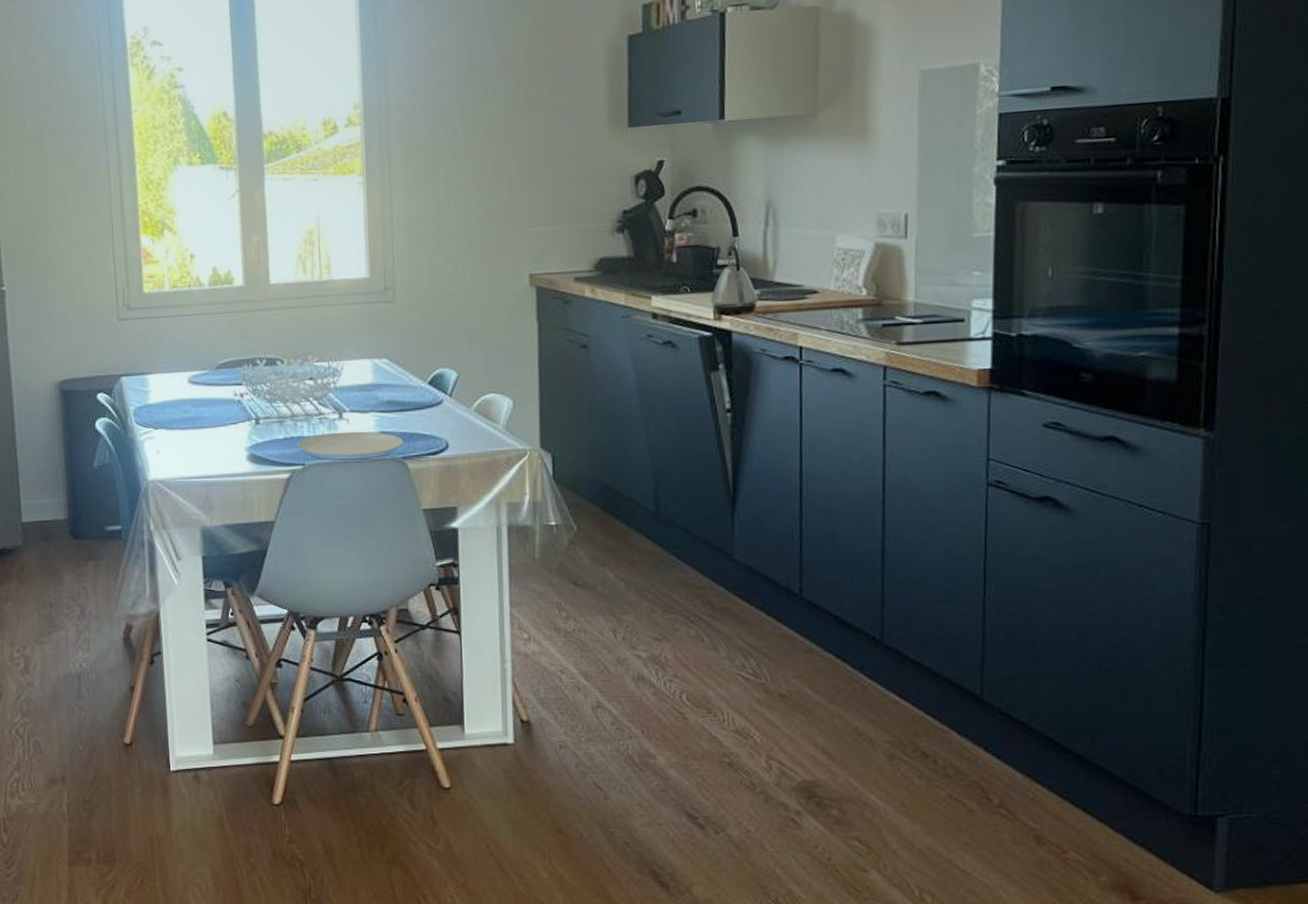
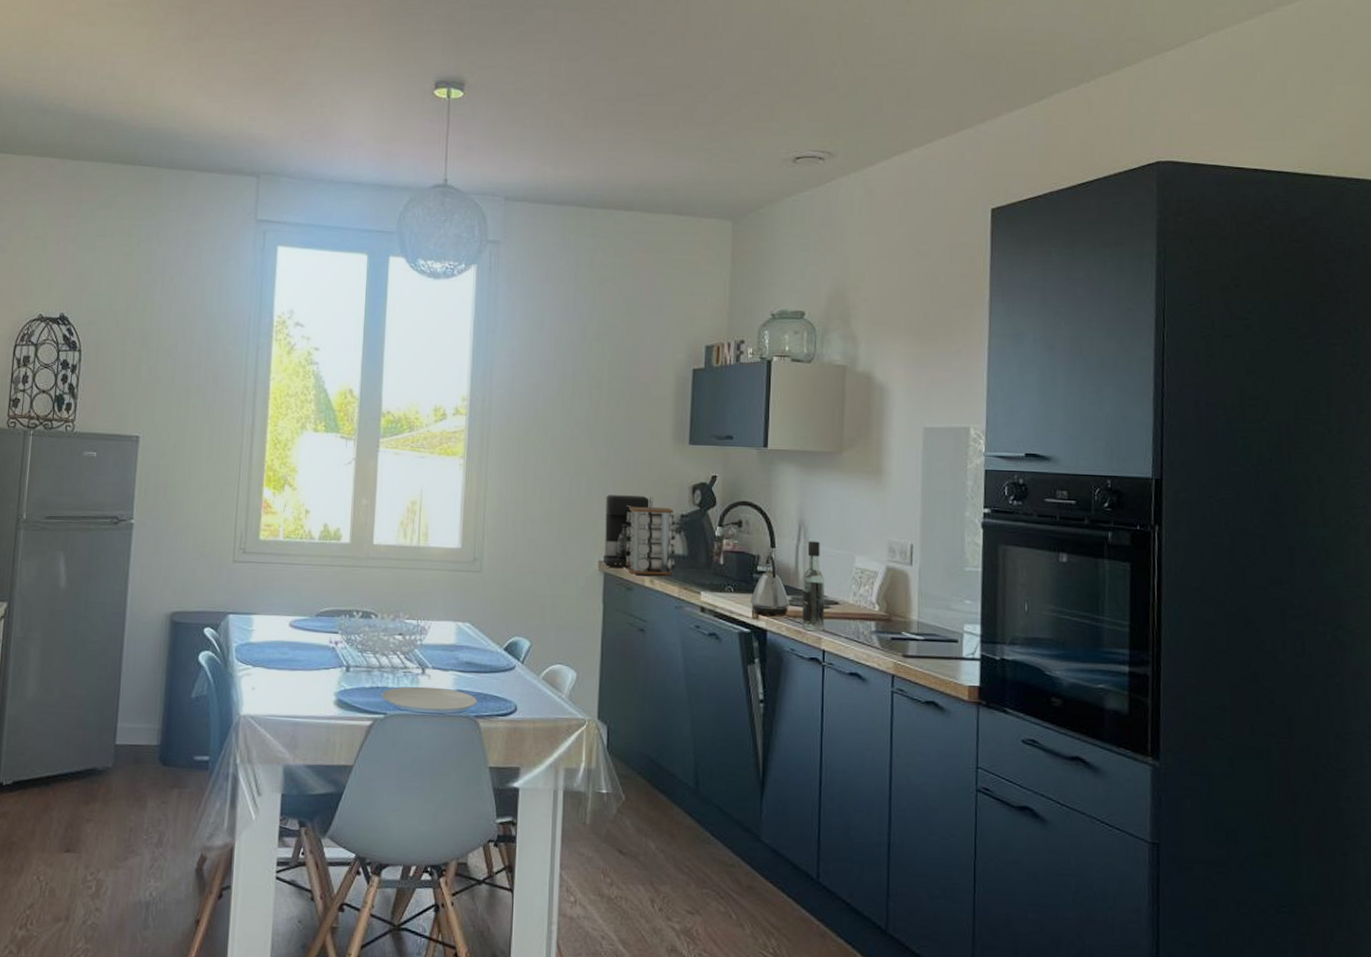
coffee maker: none [533,194,585,281] -> present [603,495,649,568]
spice rack: none [558,194,619,286] -> present [626,496,676,577]
bottle: none [772,223,801,327] -> present [802,541,824,632]

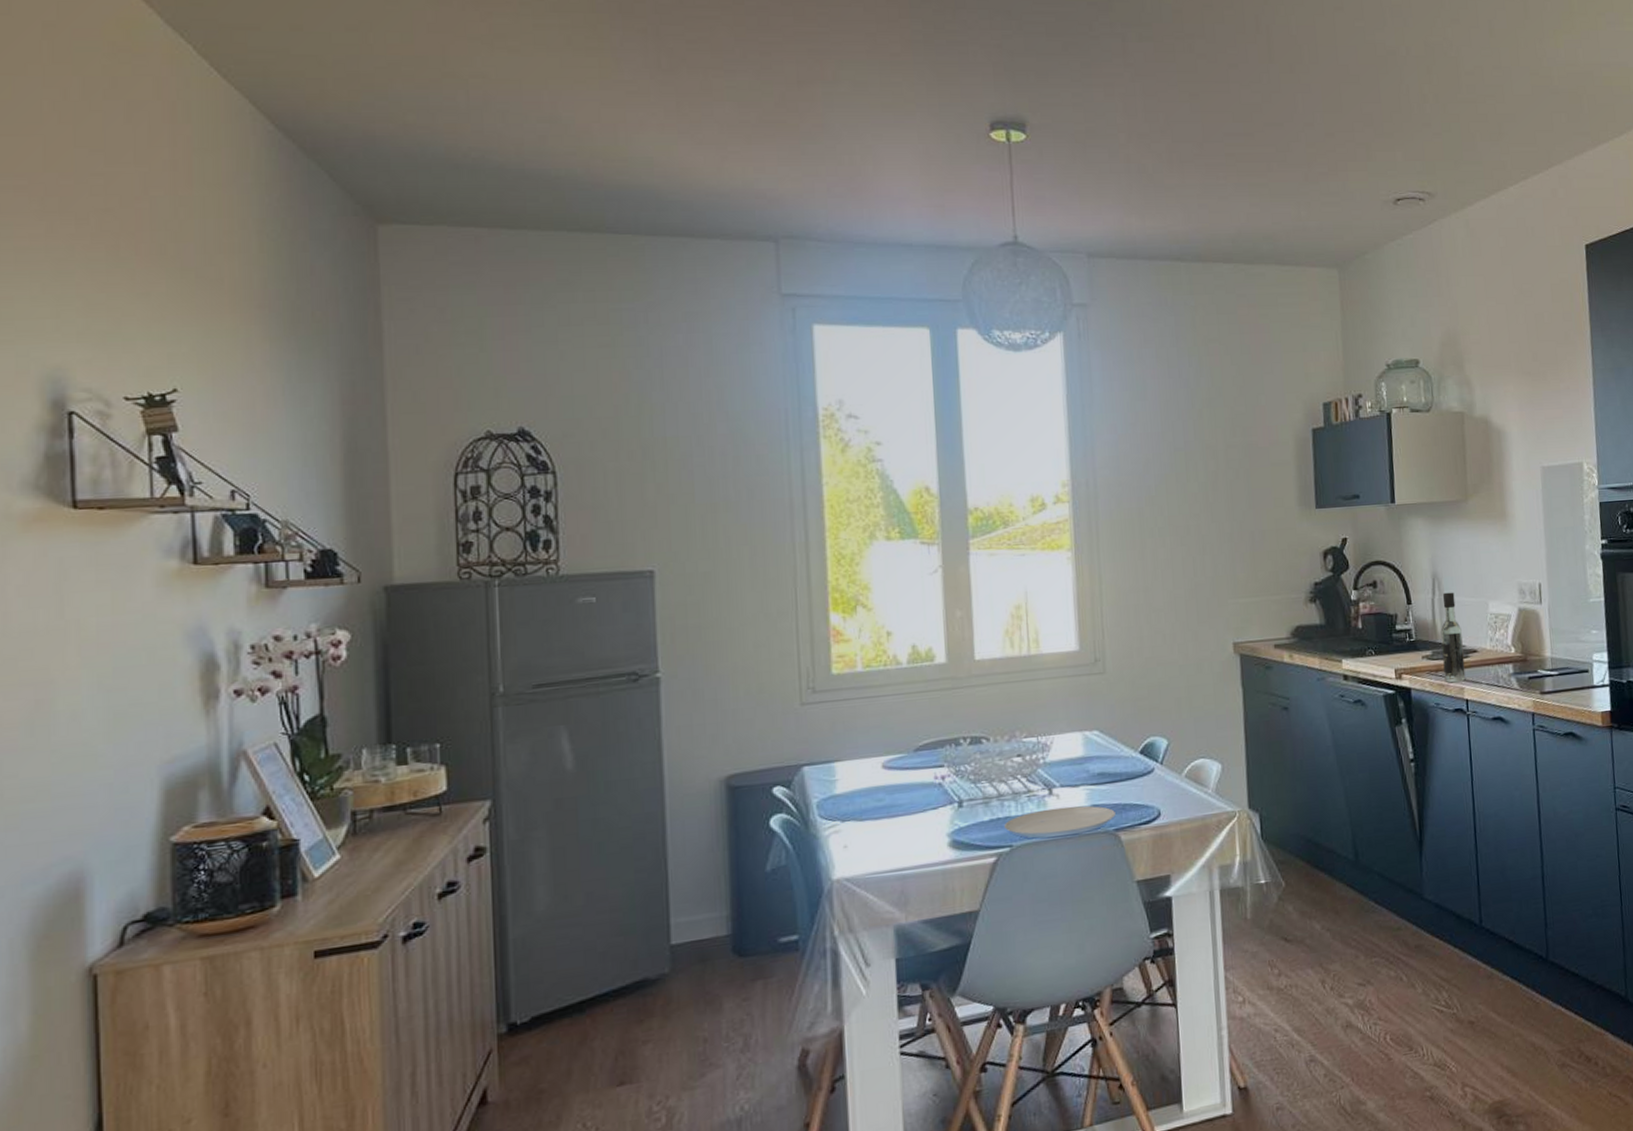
coffee maker: present [603,495,649,568] -> none [1234,568,1281,649]
spice rack: present [626,496,676,577] -> none [1258,568,1313,652]
kettle: present [750,554,789,617] -> none [1391,611,1431,675]

